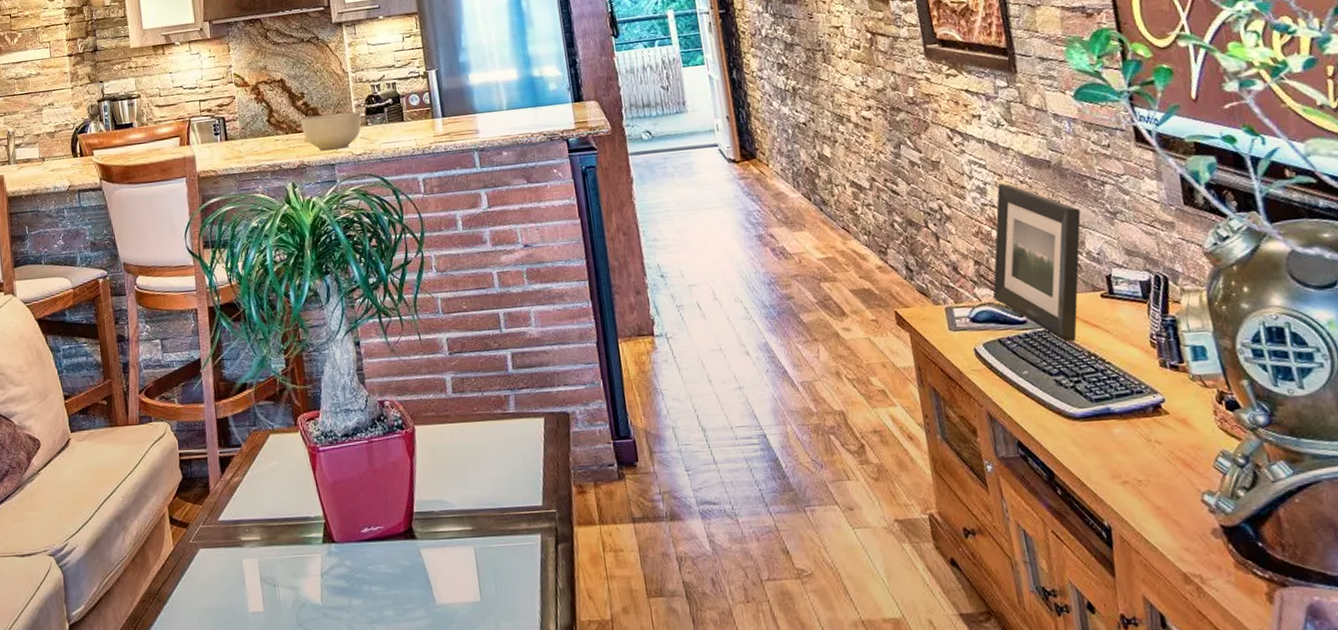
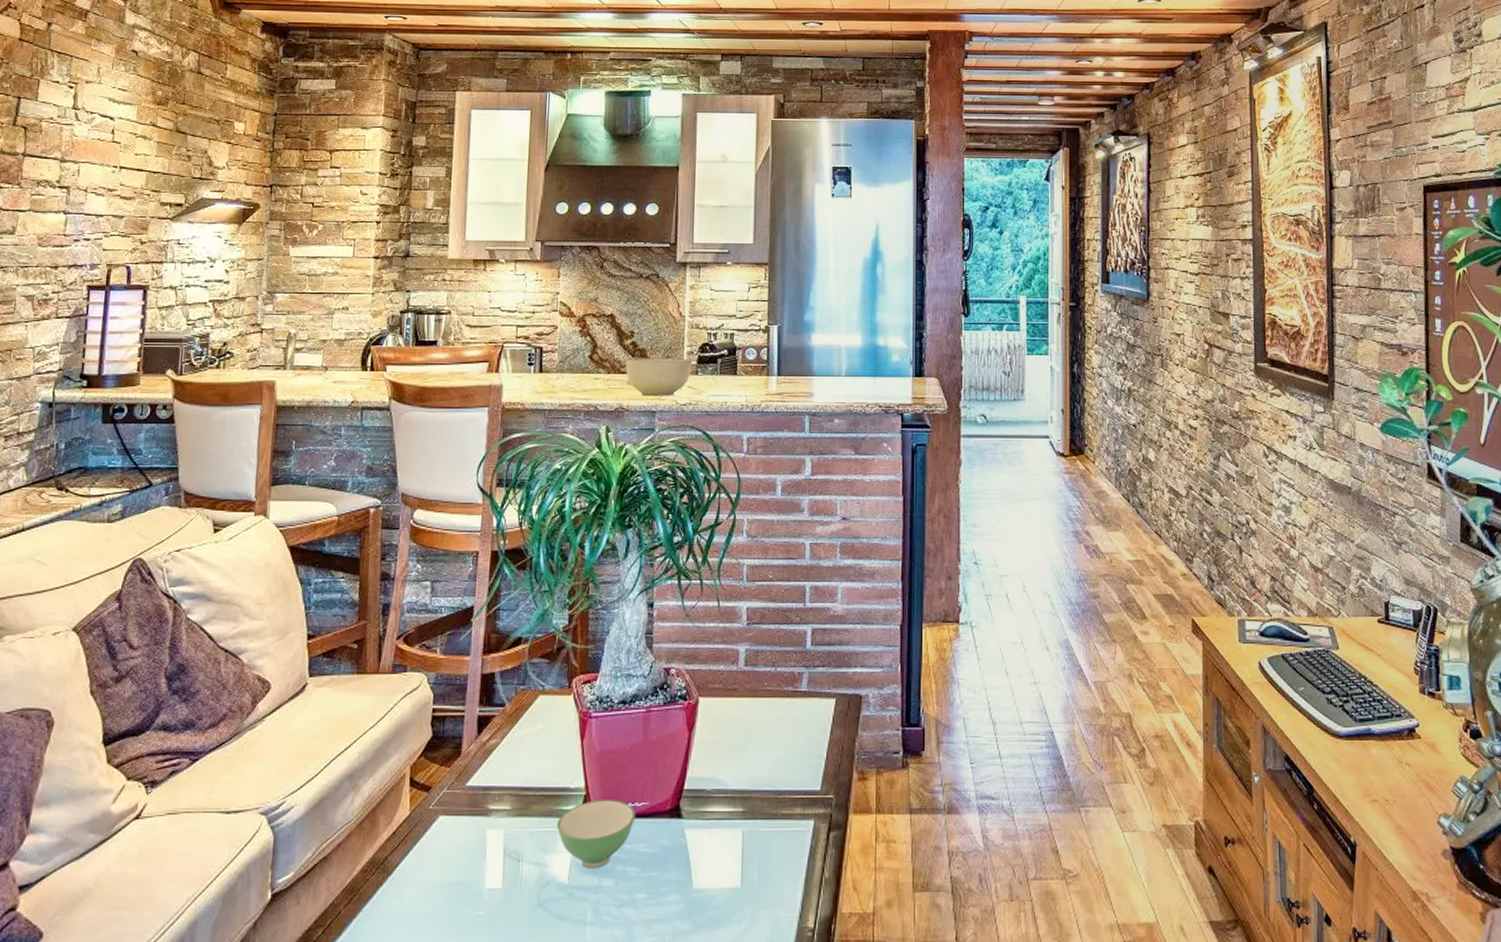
bowl: none [303,525,374,590] -> present [556,800,636,869]
picture frame: present [993,183,1081,342] -> none [1283,505,1371,663]

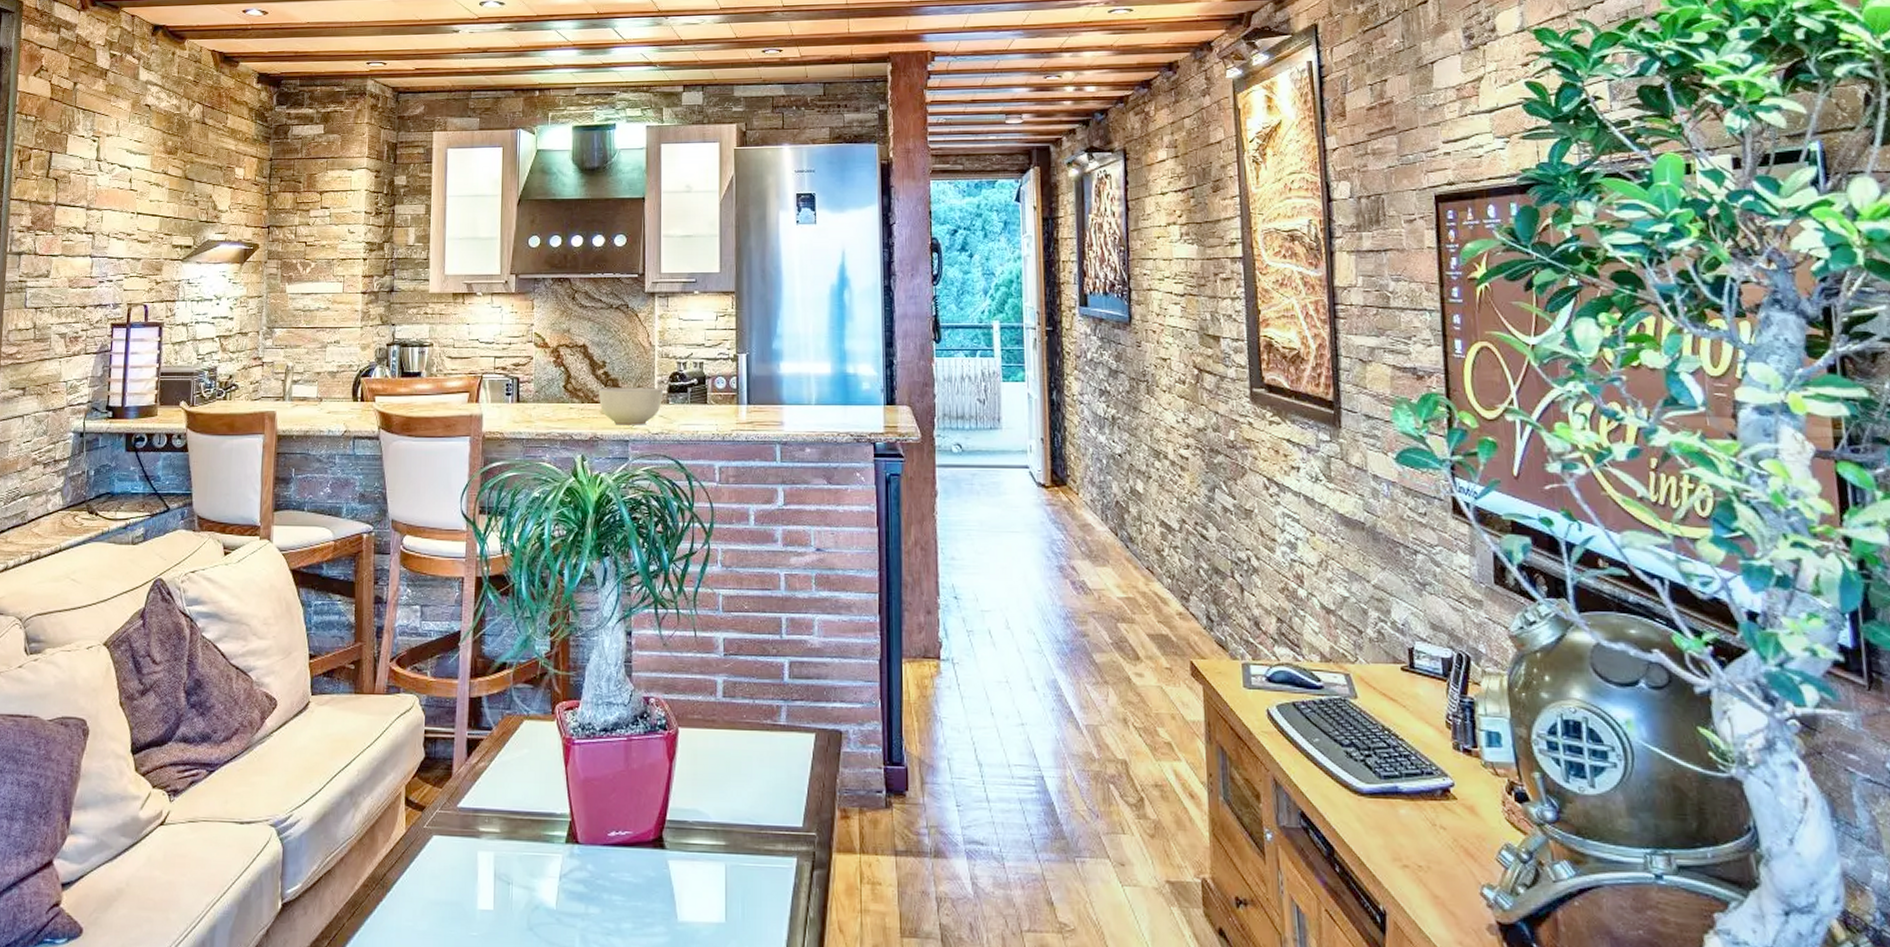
bowl: present [556,800,636,869] -> none [543,827,620,896]

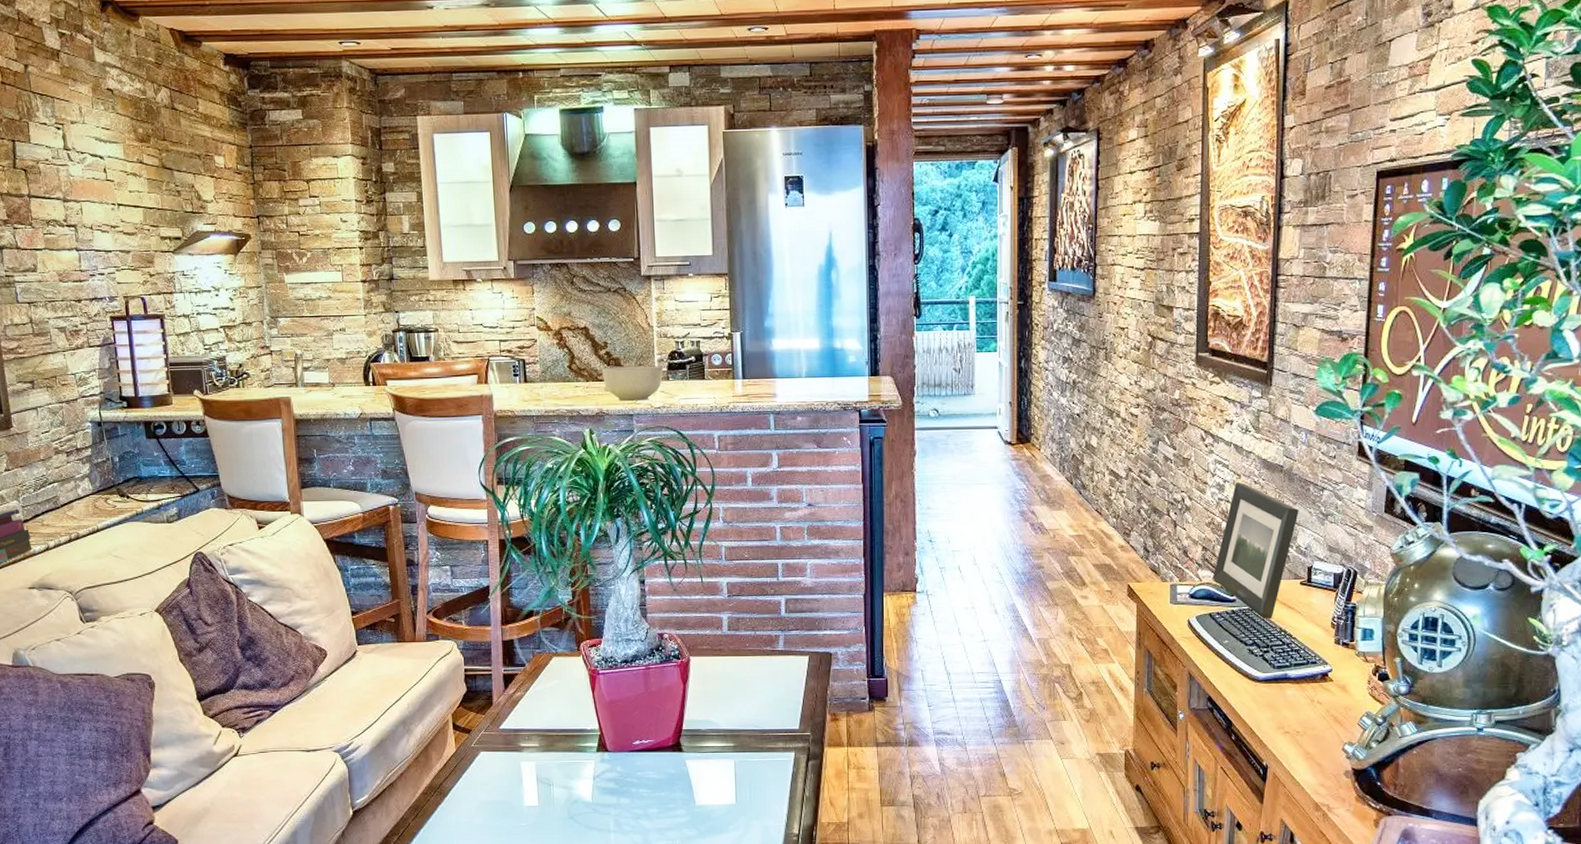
picture frame: none [1292,541,1390,714] -> present [1212,482,1299,620]

